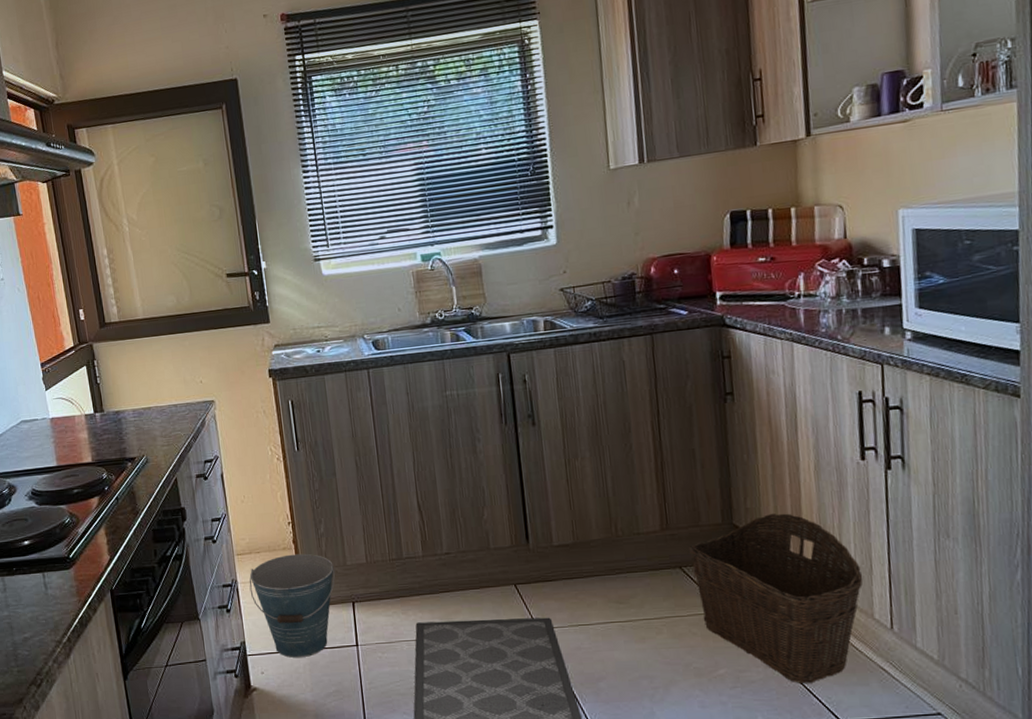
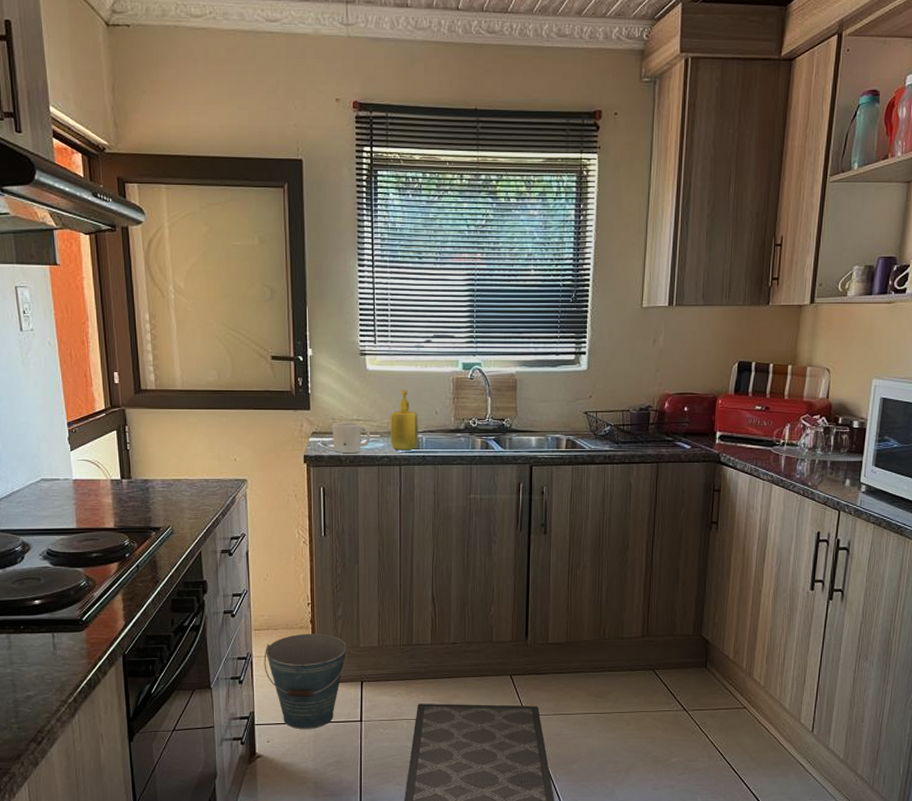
mug: none [293,329,334,364] -> present [332,422,371,454]
soap dispenser: none [352,289,384,353] -> present [391,389,418,451]
wicker basket: present [688,513,863,683] -> none [661,629,797,773]

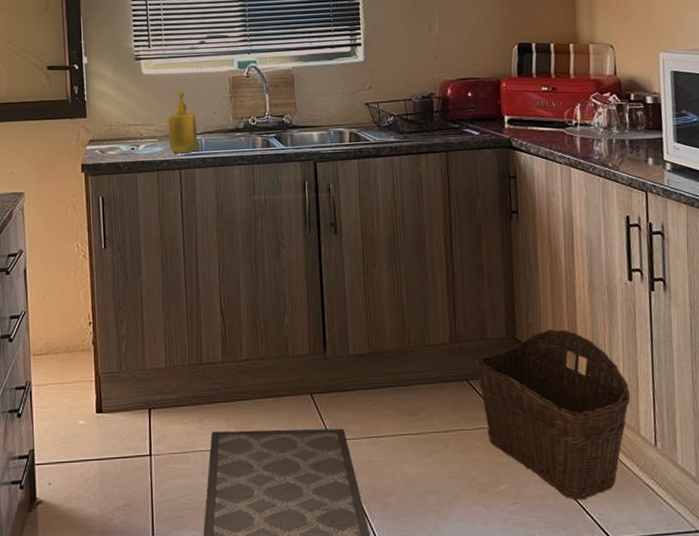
bucket: present [264,633,348,729] -> none [43,356,134,468]
mug: present [332,422,371,454] -> none [109,127,149,161]
wicker basket: none [661,629,797,773] -> present [475,329,631,500]

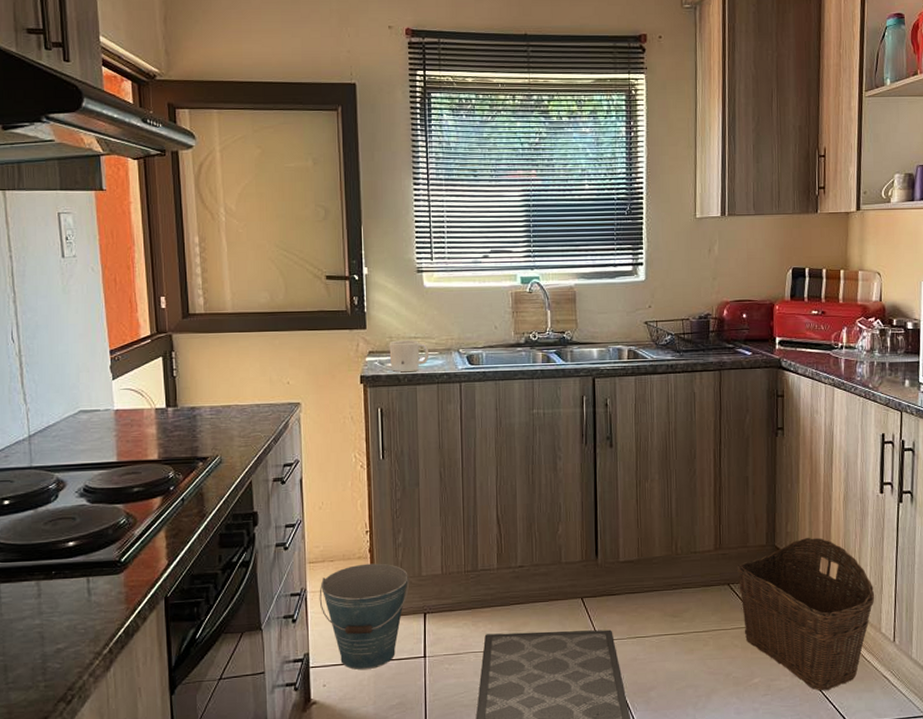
bucket: none [43,356,134,468] -> present [319,563,410,670]
mug: none [109,127,149,161] -> present [389,340,429,373]
soap dispenser: present [168,91,197,154] -> none [449,305,478,367]

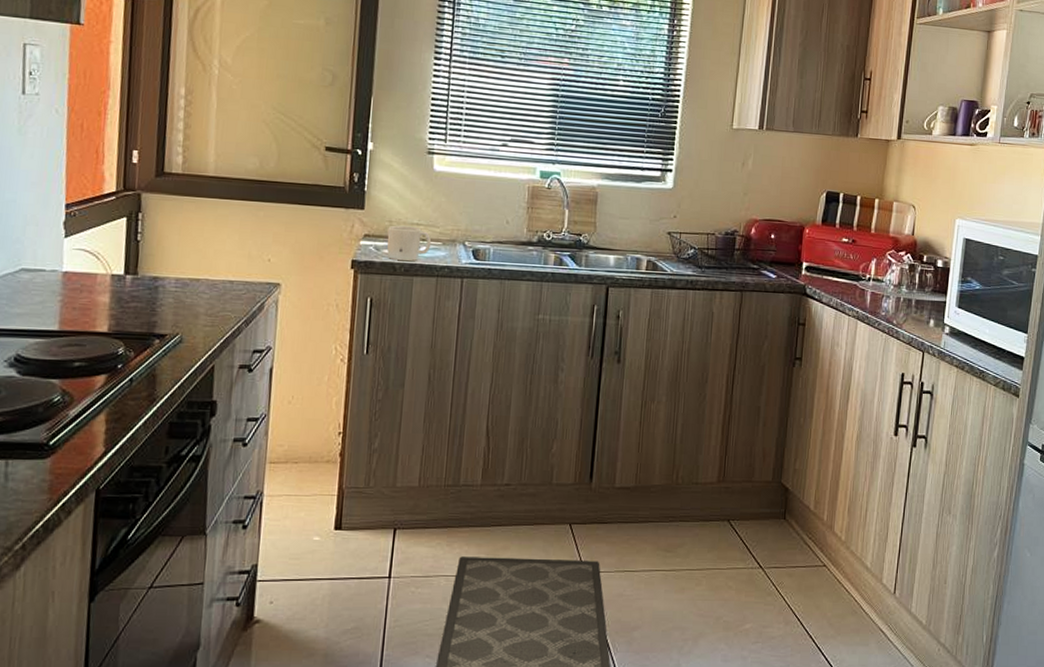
bucket: present [319,563,410,670] -> none [276,468,382,587]
wicker basket: present [736,537,875,691] -> none [738,476,879,641]

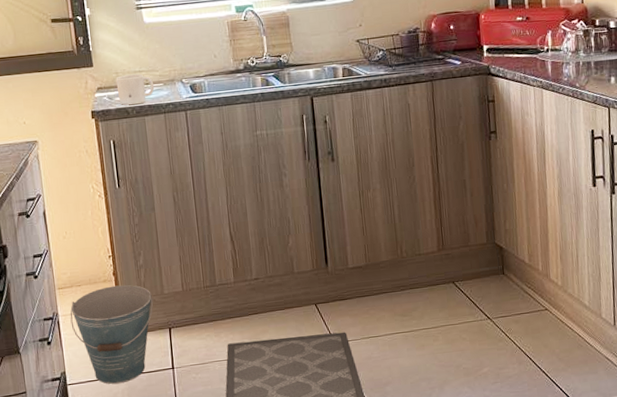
bucket: none [276,468,382,587] -> present [70,284,153,384]

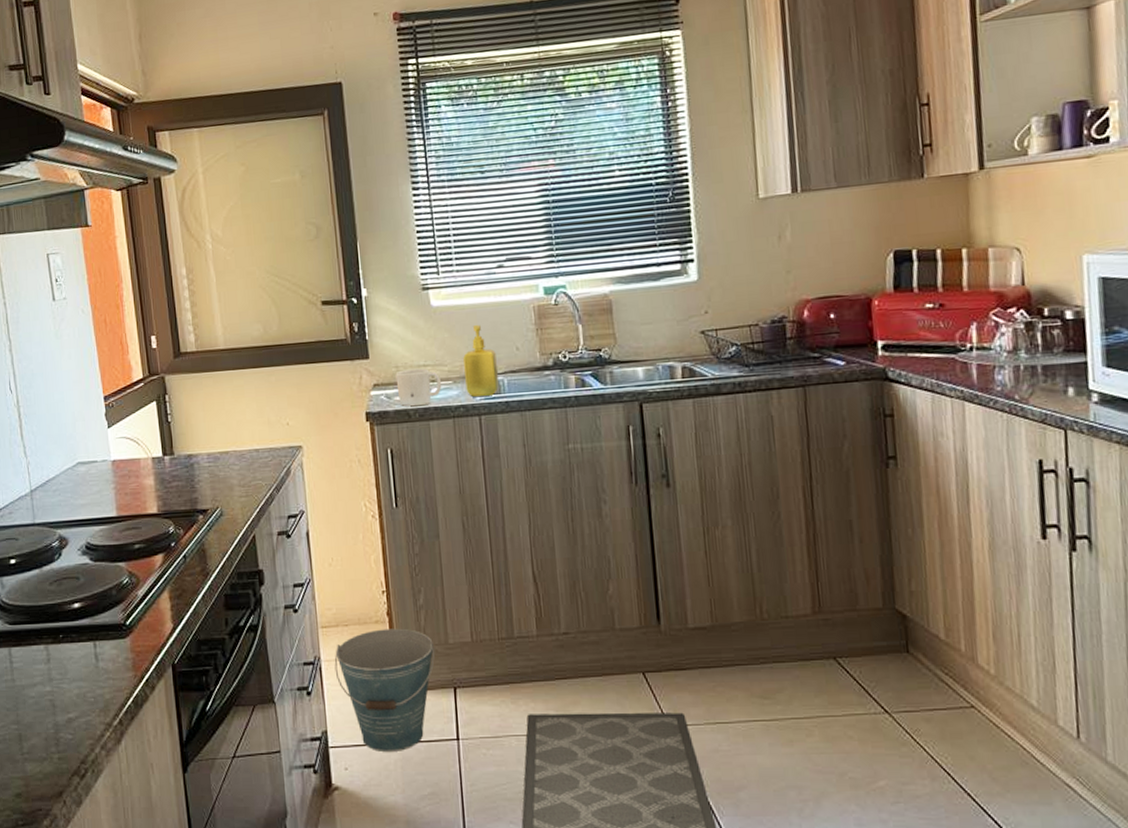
soap dispenser: none [171,37,201,96] -> present [463,324,499,397]

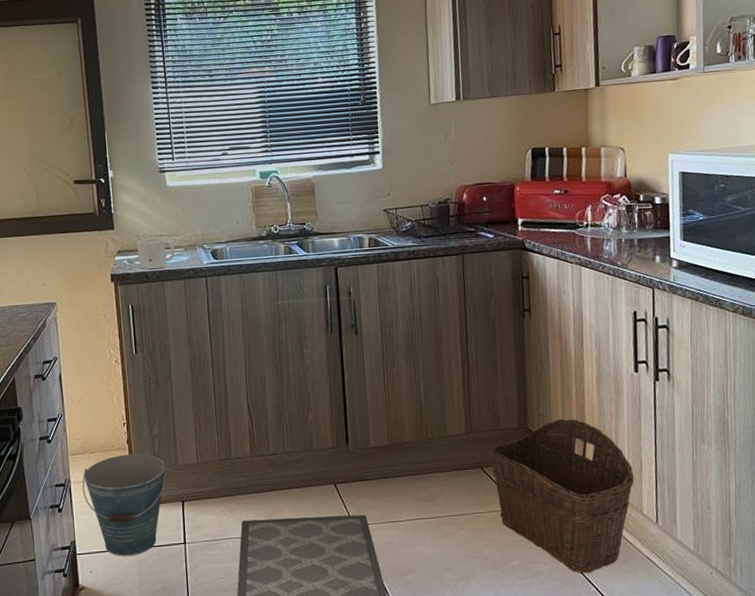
soap dispenser: present [463,324,499,397] -> none [193,201,222,262]
wicker basket: none [844,597,1045,800] -> present [488,418,635,573]

